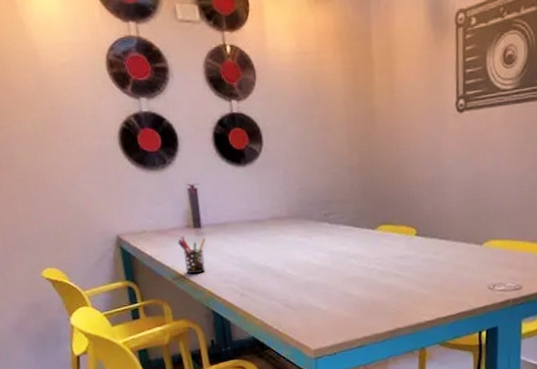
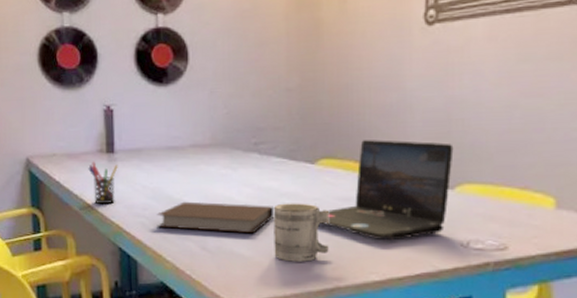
notebook: none [244,266,345,291] -> present [156,201,275,234]
mug: none [344,262,390,311] -> present [273,203,330,262]
laptop: none [382,207,482,289] -> present [320,140,454,241]

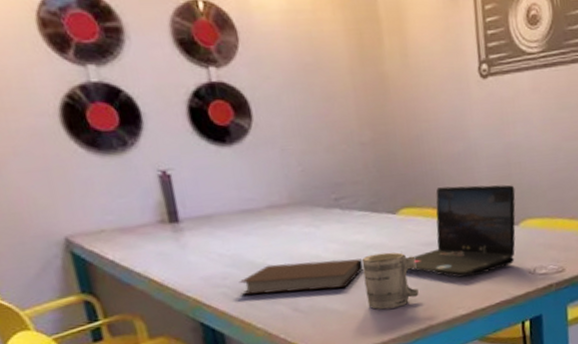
pen holder: present [88,161,118,204] -> none [149,233,188,280]

